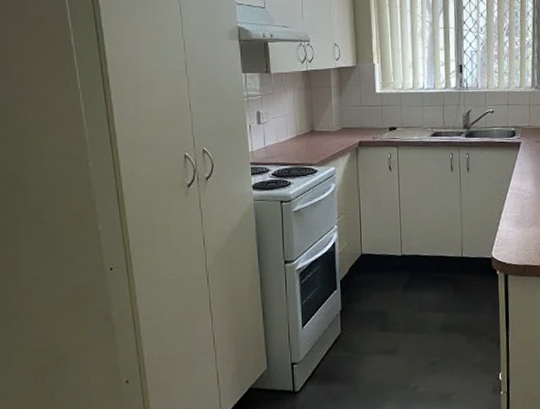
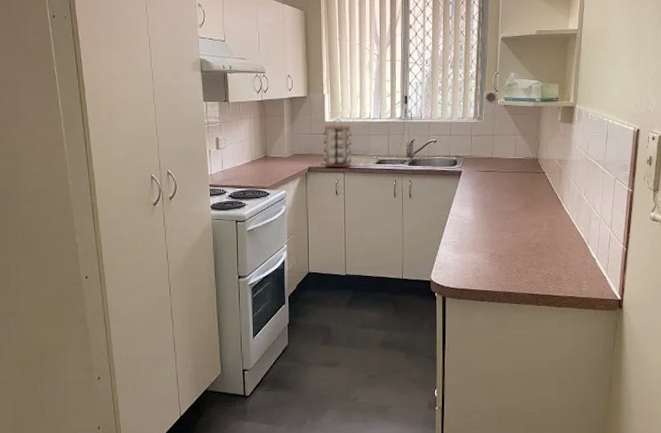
spice rack: none [374,89,406,142] -> present [323,119,352,168]

